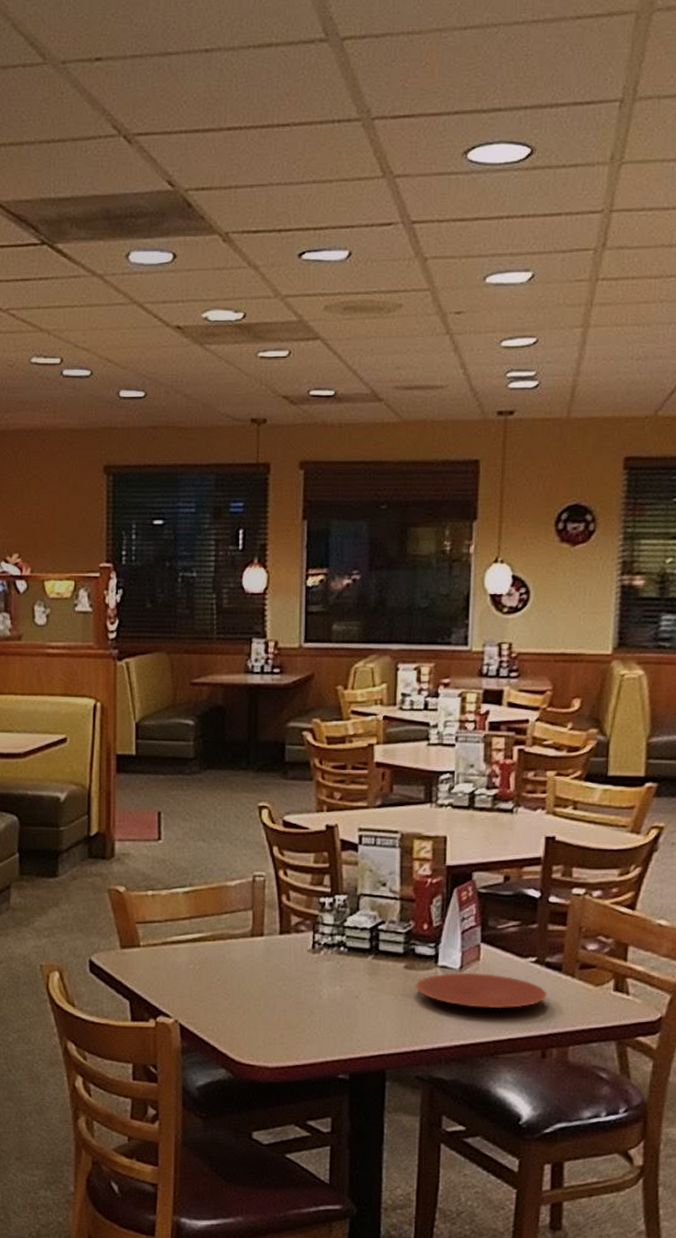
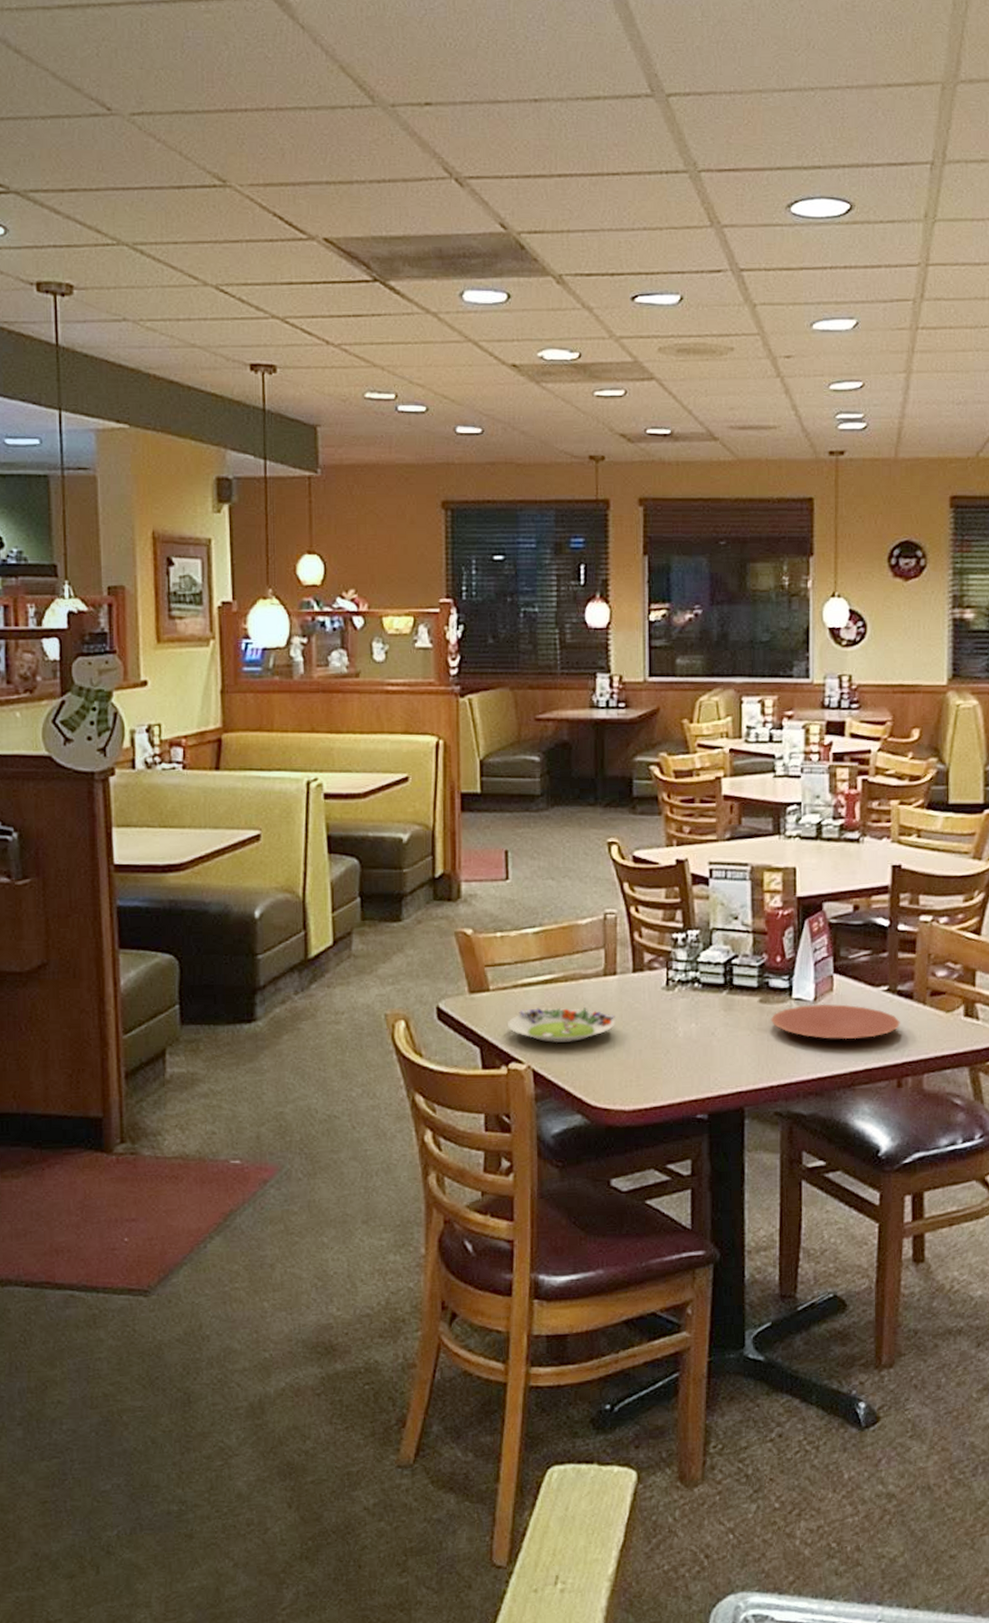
salad plate: none [156,965,261,1000] -> present [507,1008,615,1044]

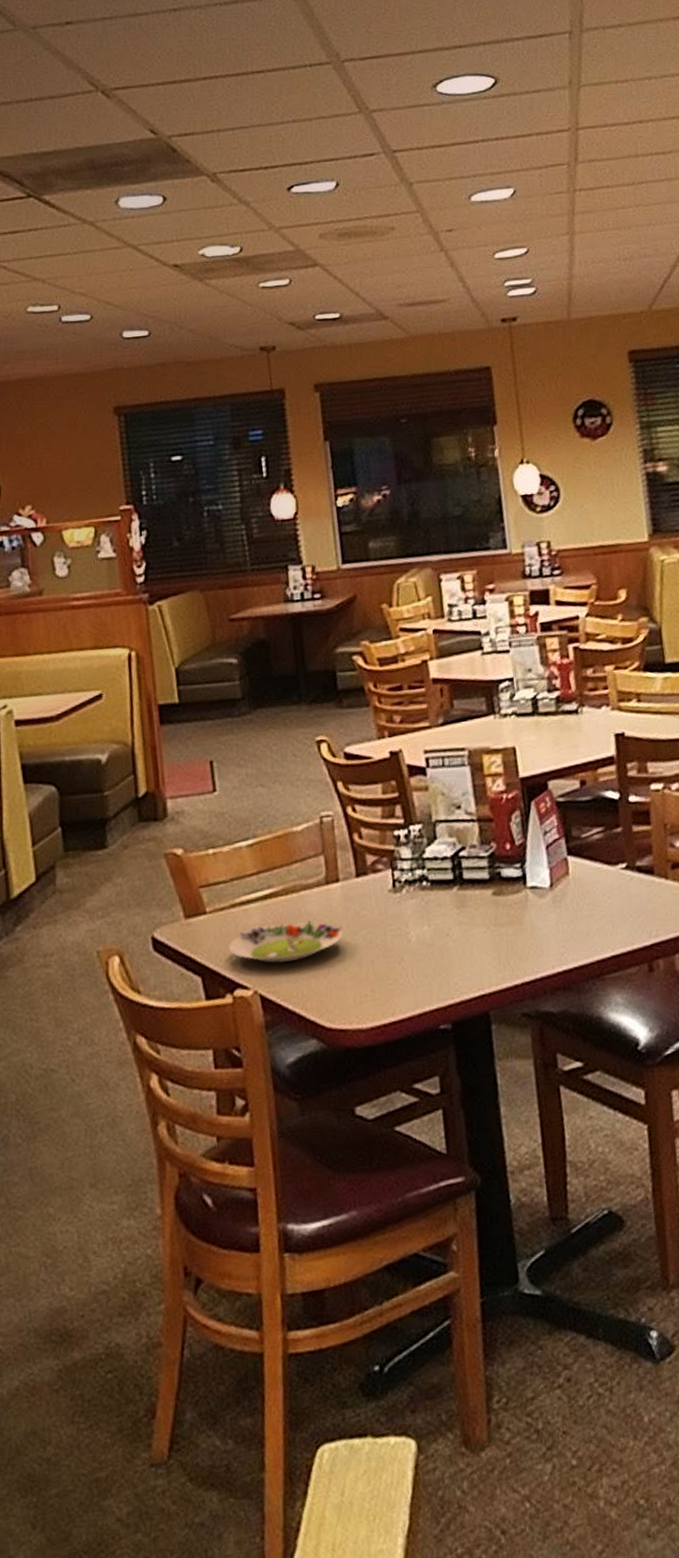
plate: present [770,1004,900,1040] -> none [506,887,644,927]

